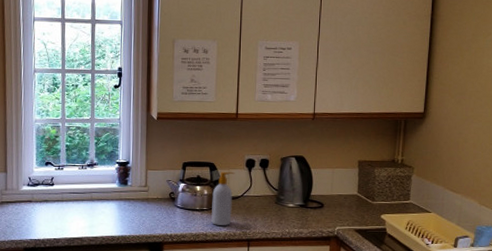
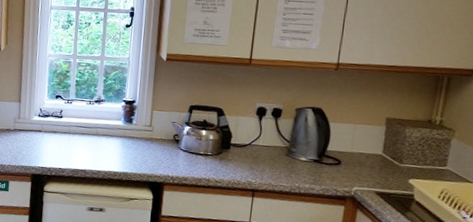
soap bottle: present [211,171,235,226] -> none [215,117,244,173]

